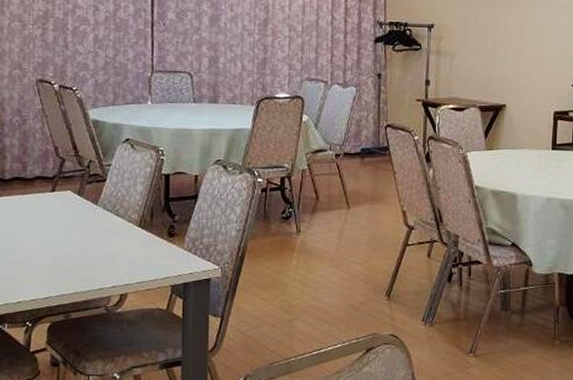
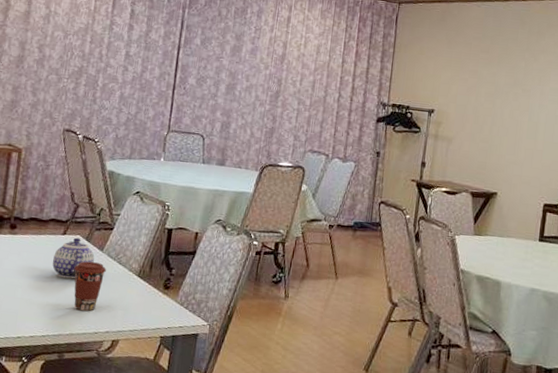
teapot: none [45,193,89,237] -> present [52,237,95,279]
coffee cup: none [69,217,105,268] -> present [74,261,107,311]

